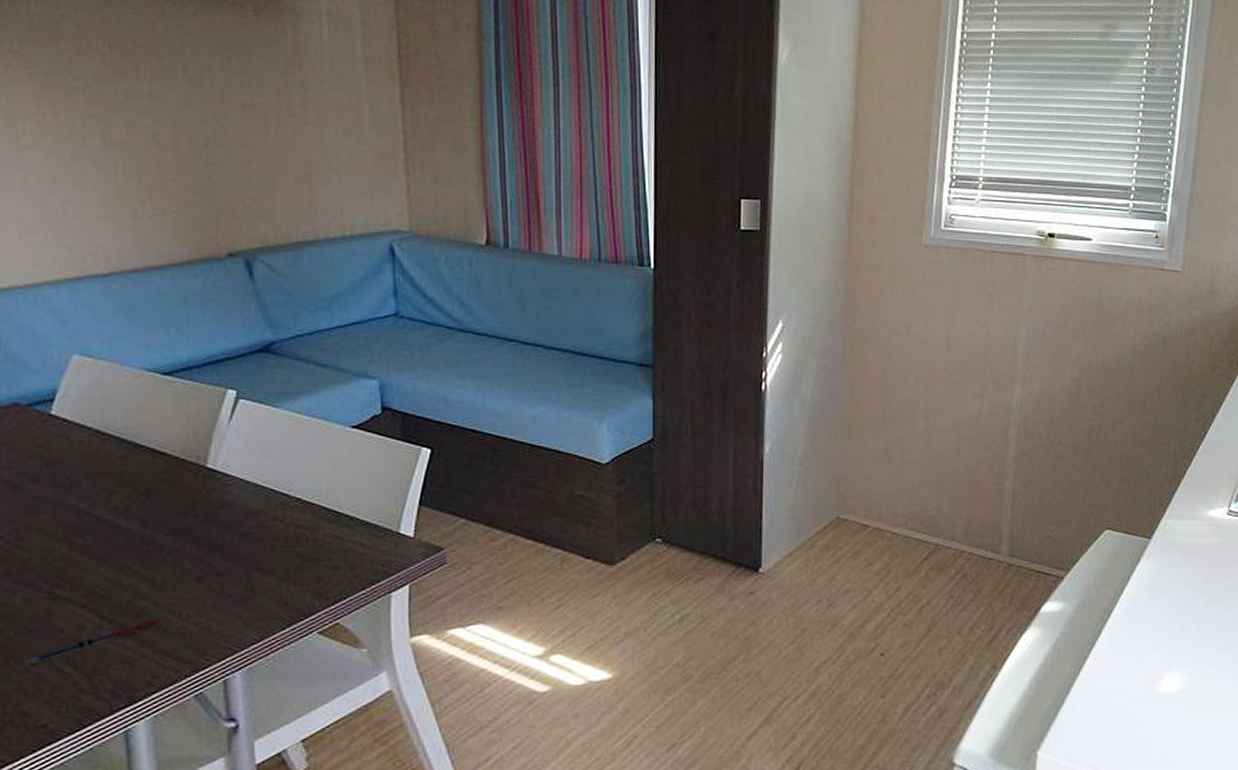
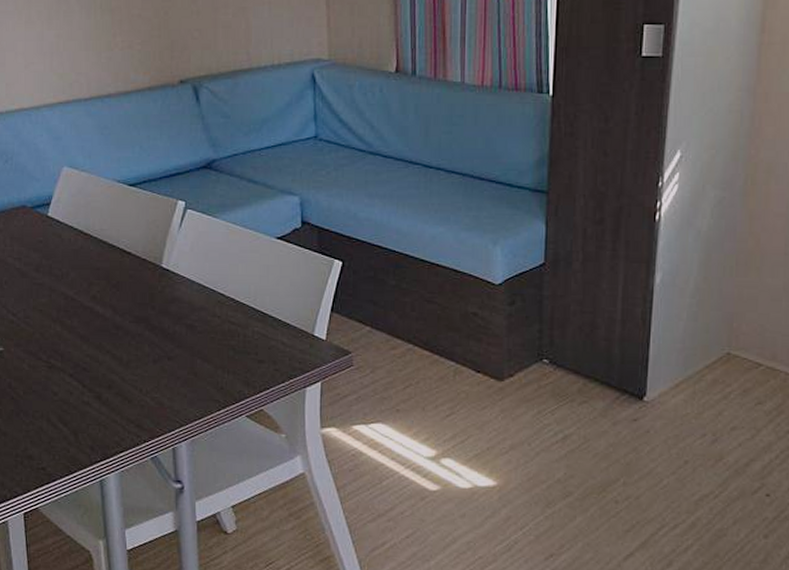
pen: present [24,618,159,666] -> none [30,391,125,419]

